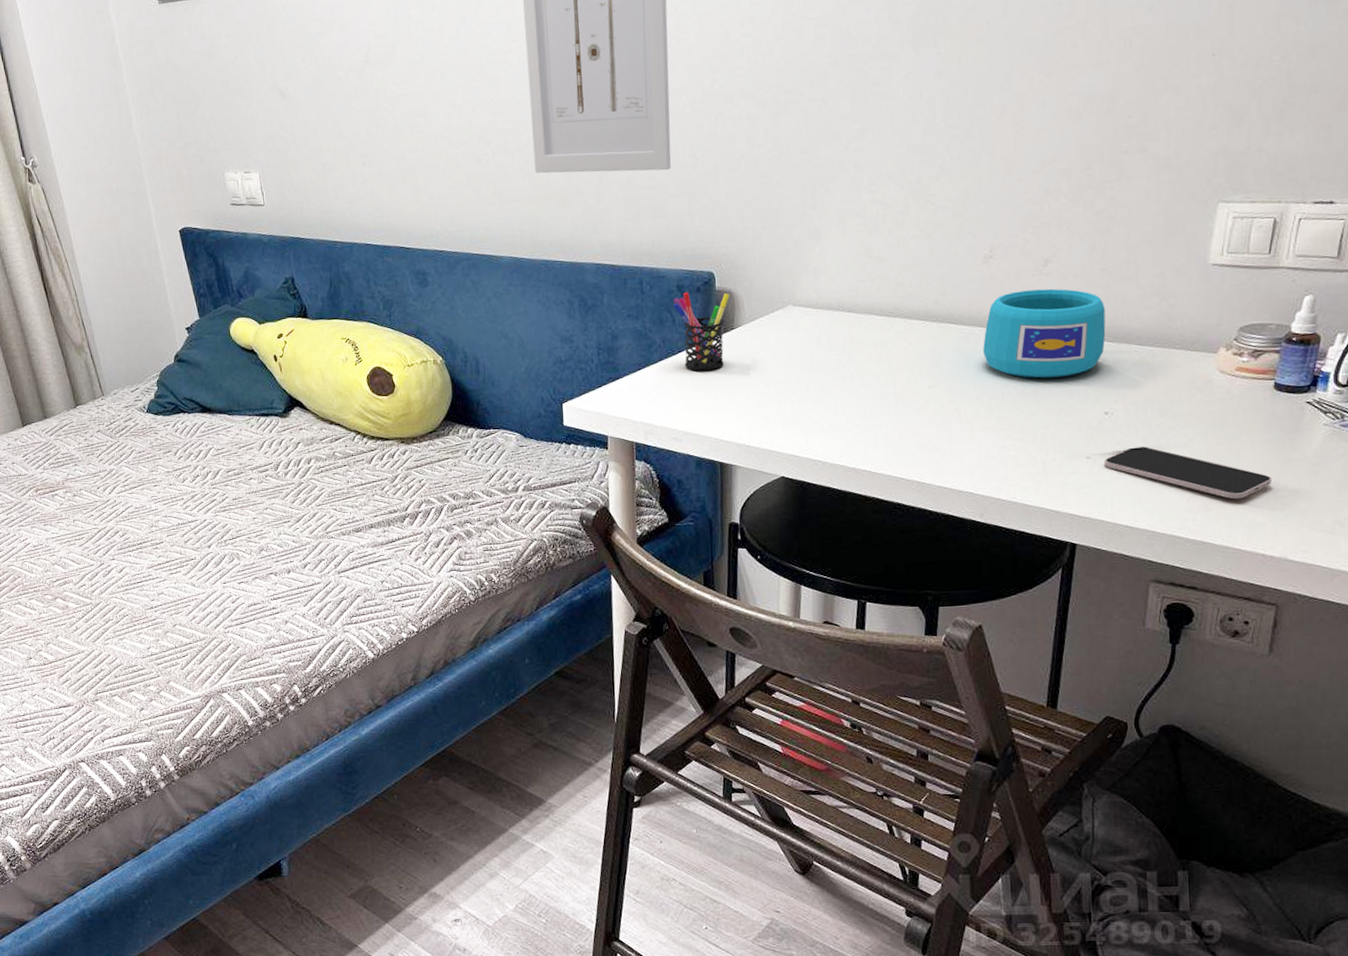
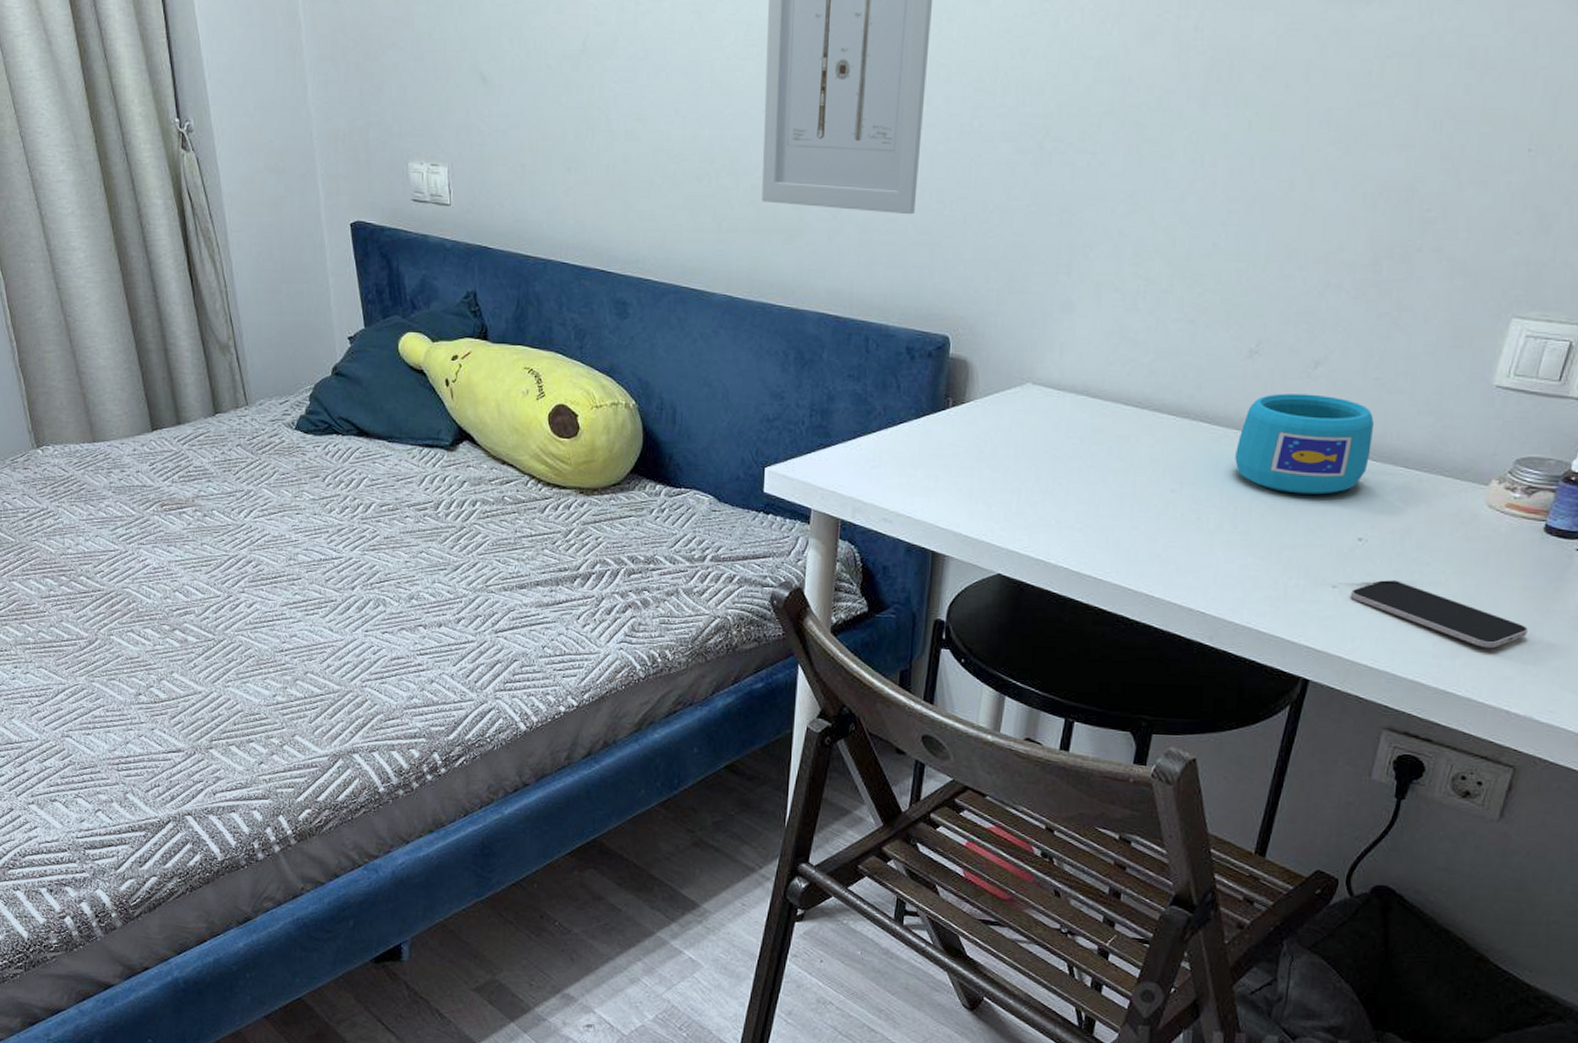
pen holder: present [672,292,730,371] -> none [899,356,964,447]

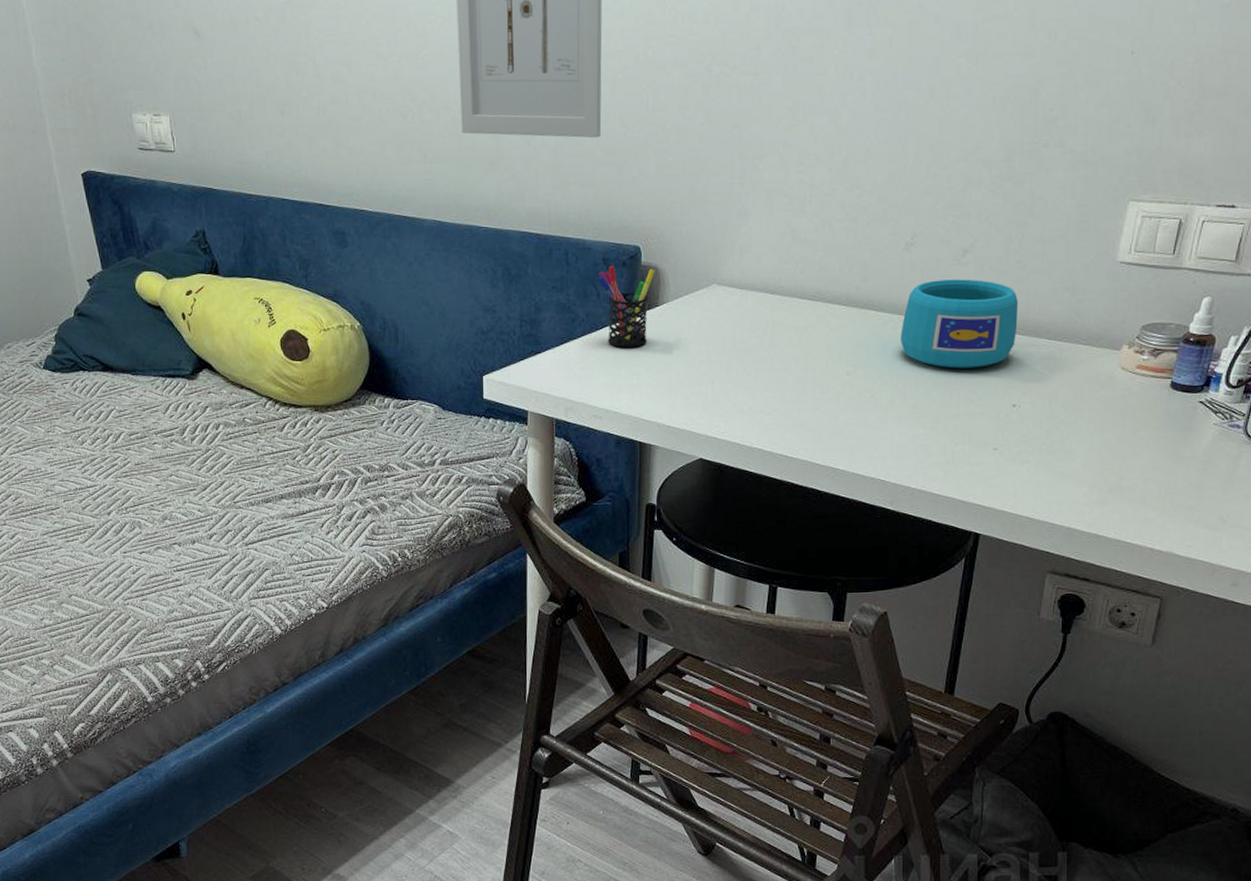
pen holder: none [899,356,964,447] -> present [597,266,655,348]
smartphone: present [1350,580,1529,649] -> none [1009,440,1164,495]

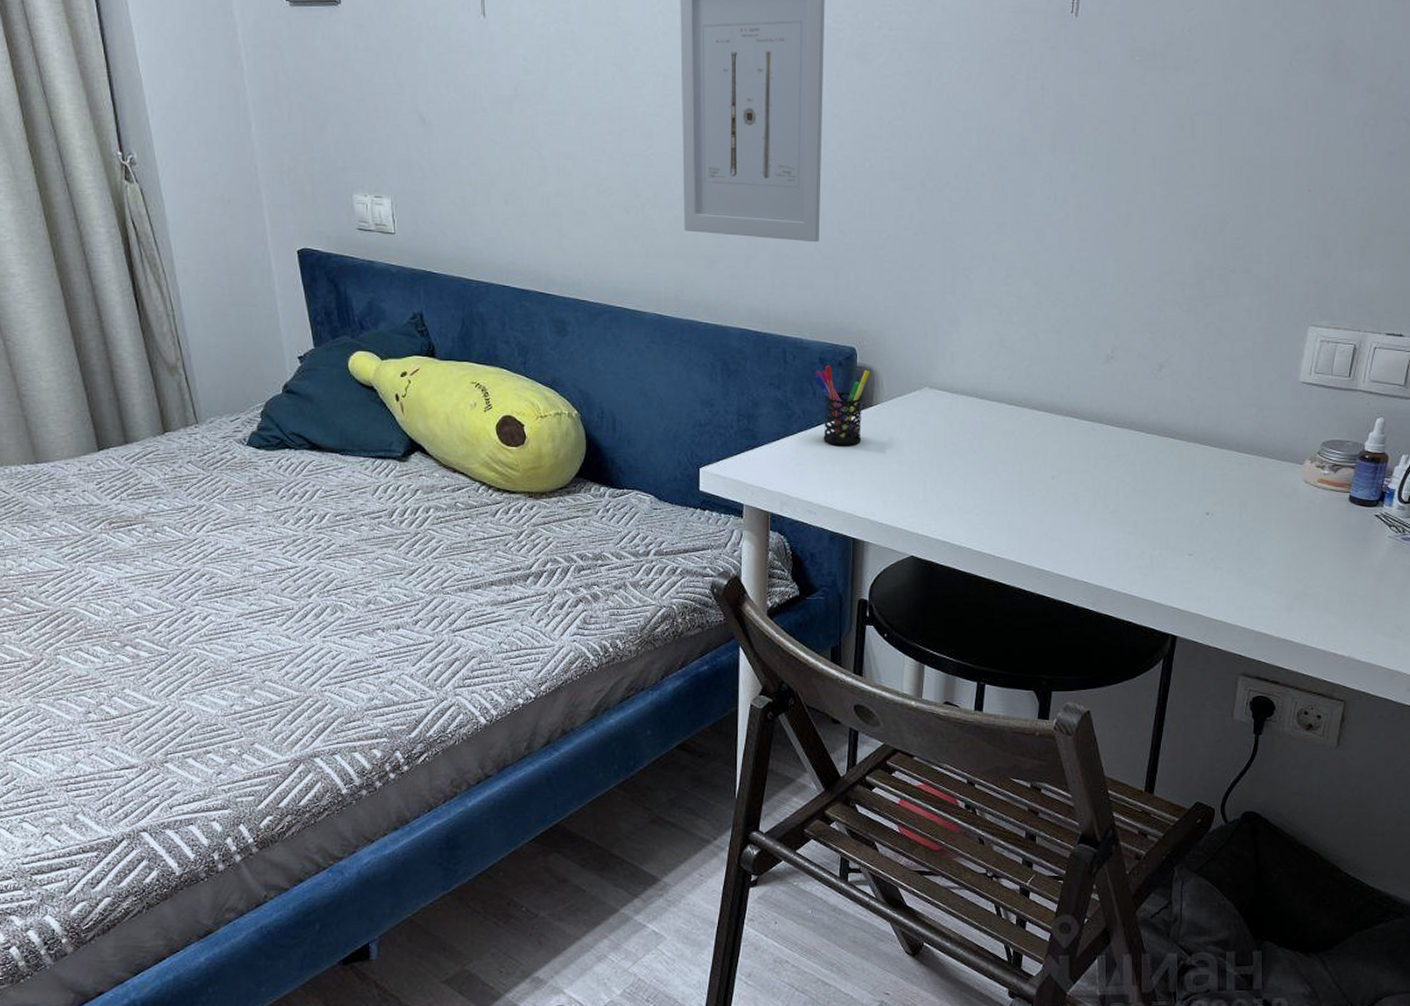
cup: present [901,279,1018,369] -> none [1102,392,1210,477]

